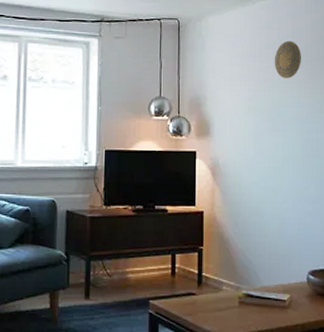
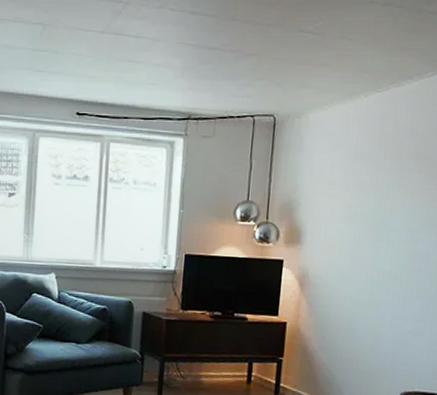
decorative plate: present [274,40,301,79] -> none [384,139,420,184]

